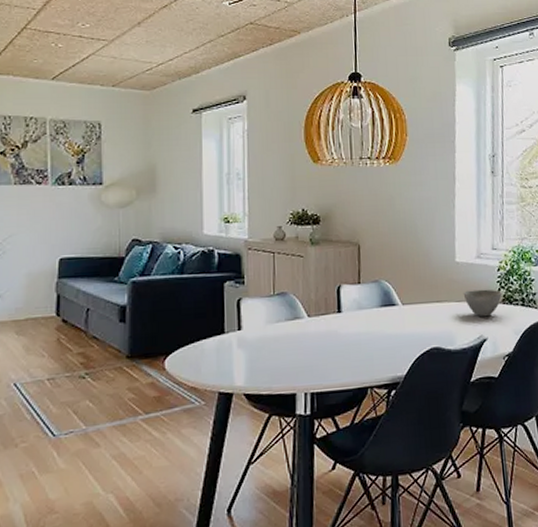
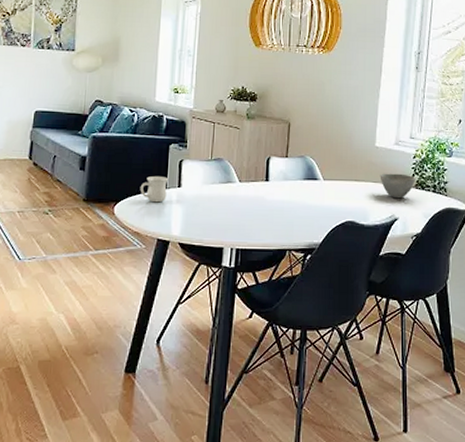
mug: none [193,320,226,351] -> present [140,176,169,203]

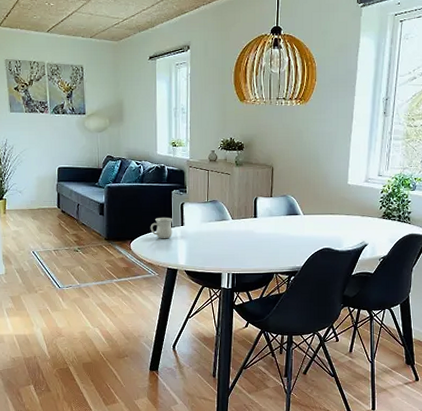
bowl: present [380,173,415,199] -> none [352,206,383,228]

